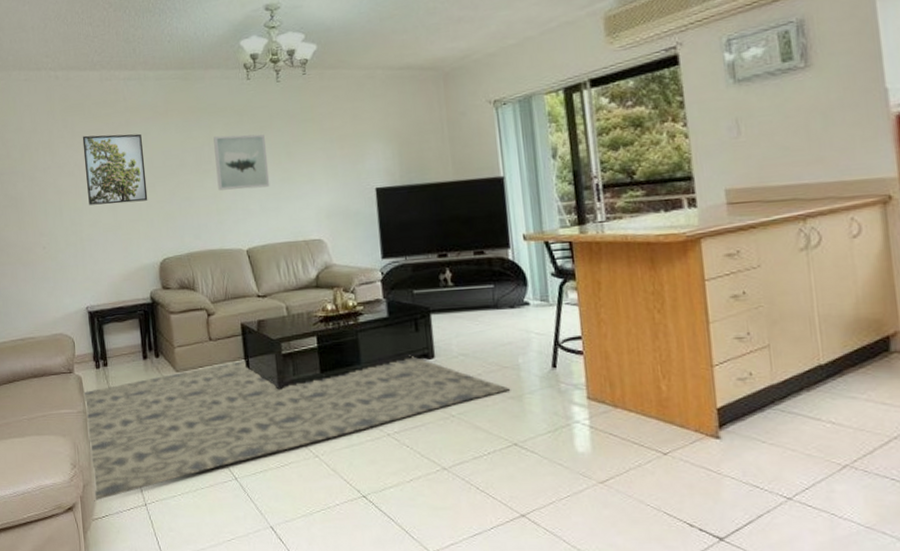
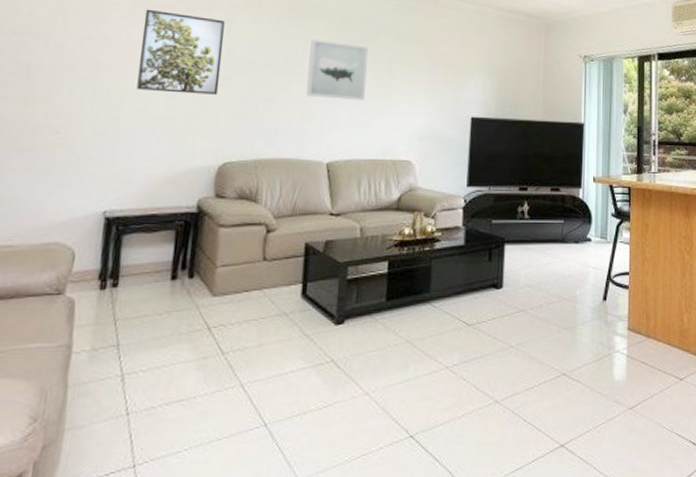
rug: present [83,355,509,501] -> none [55,284,565,467]

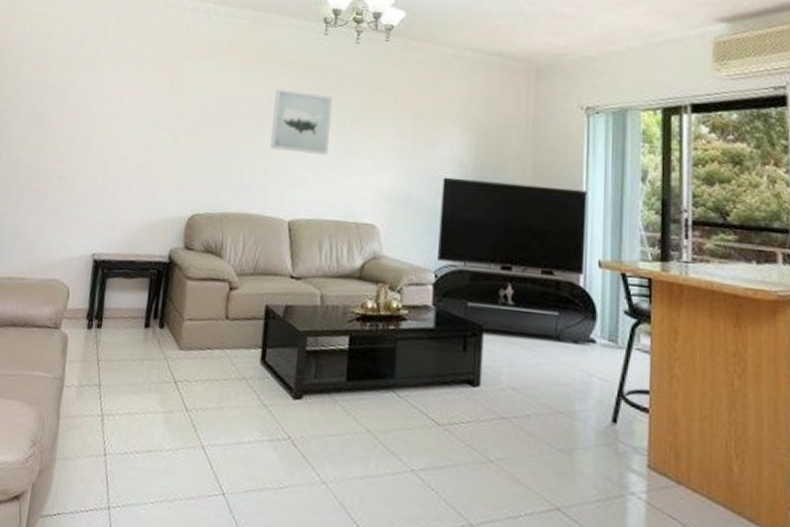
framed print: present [137,9,225,95] -> none [122,61,197,145]

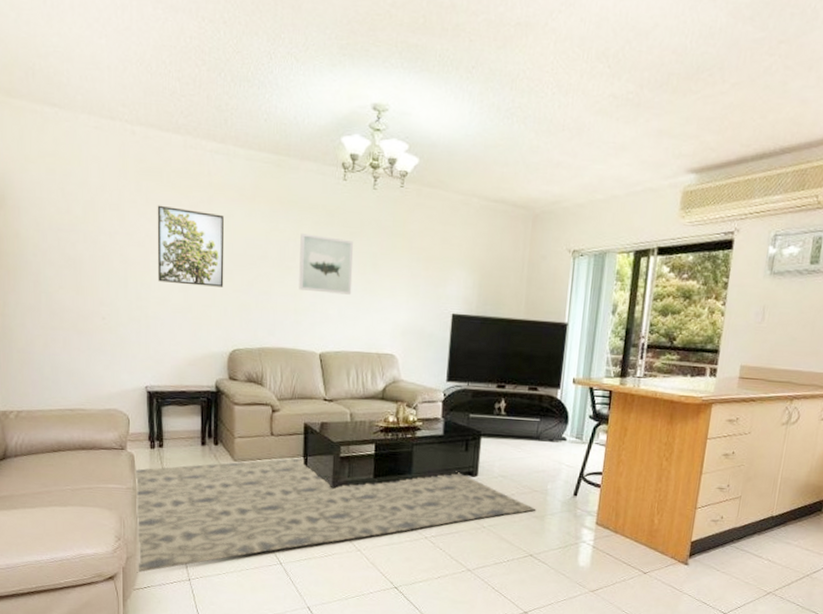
rug: none [47,349,560,493] -> present [135,457,535,573]
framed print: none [122,61,197,145] -> present [157,205,225,287]

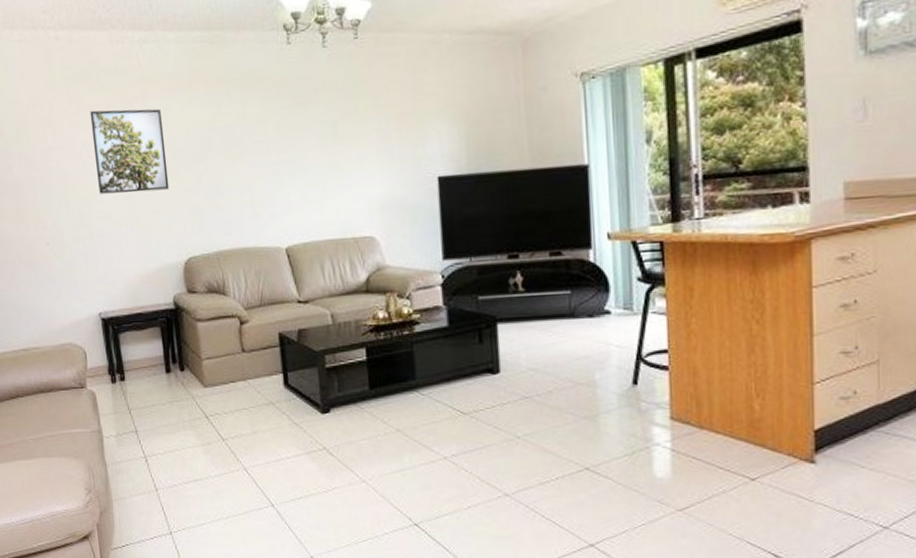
rug: present [135,457,535,573] -> none [98,369,583,530]
wall art: present [299,233,353,295] -> none [247,111,314,178]

